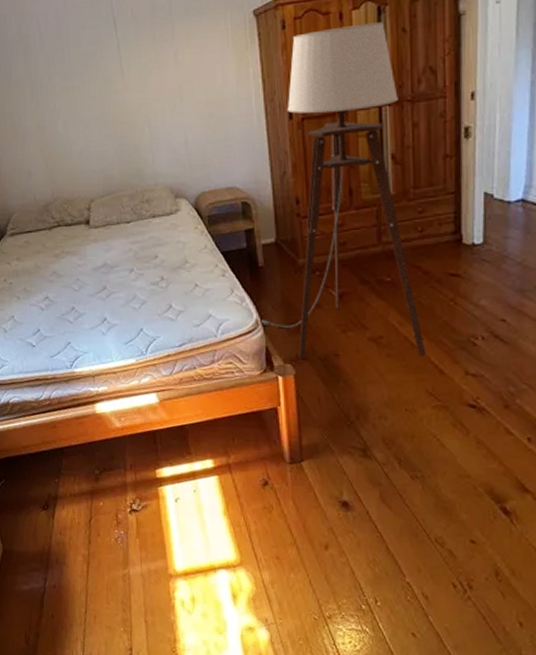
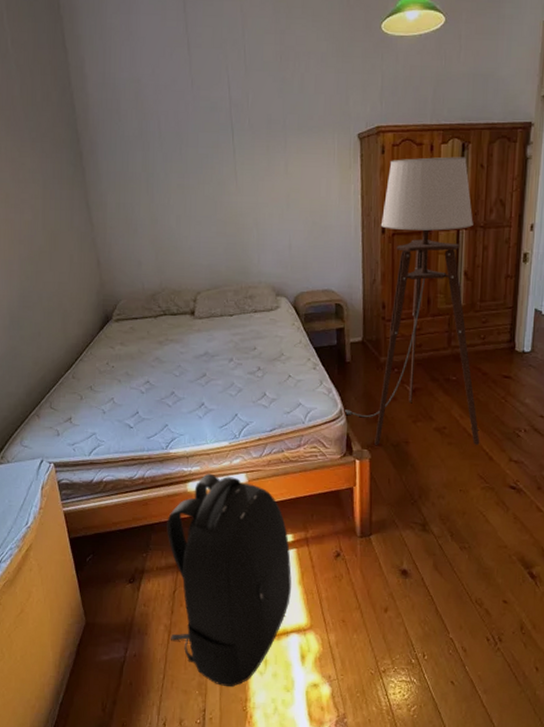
backpack: none [77,393,216,626] -> present [167,473,292,688]

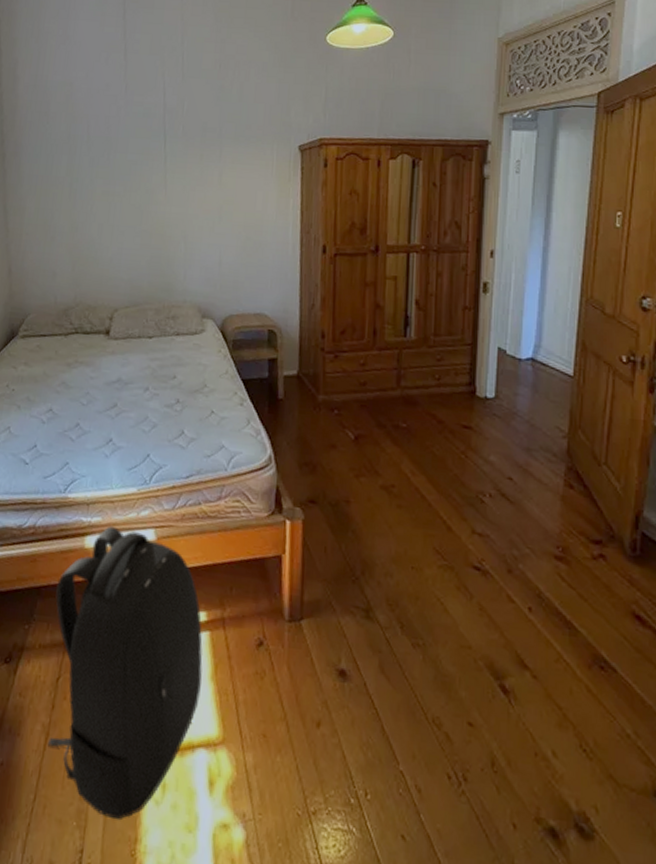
floor lamp: present [342,156,480,446] -> none [272,173,436,512]

